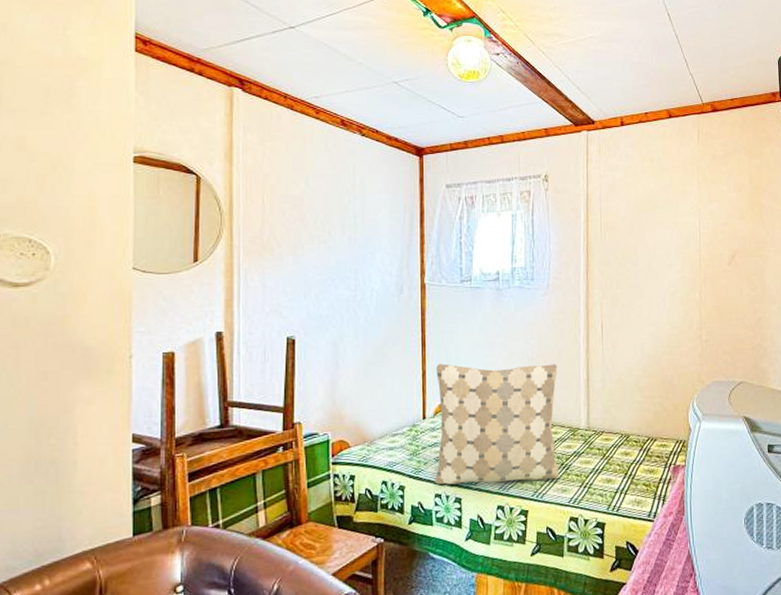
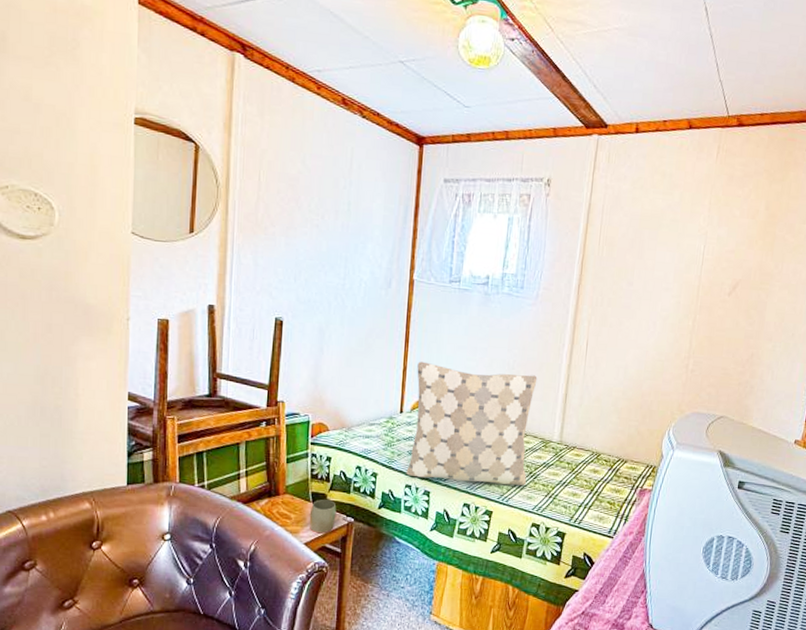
mug: none [335,521,364,561] -> present [309,499,337,534]

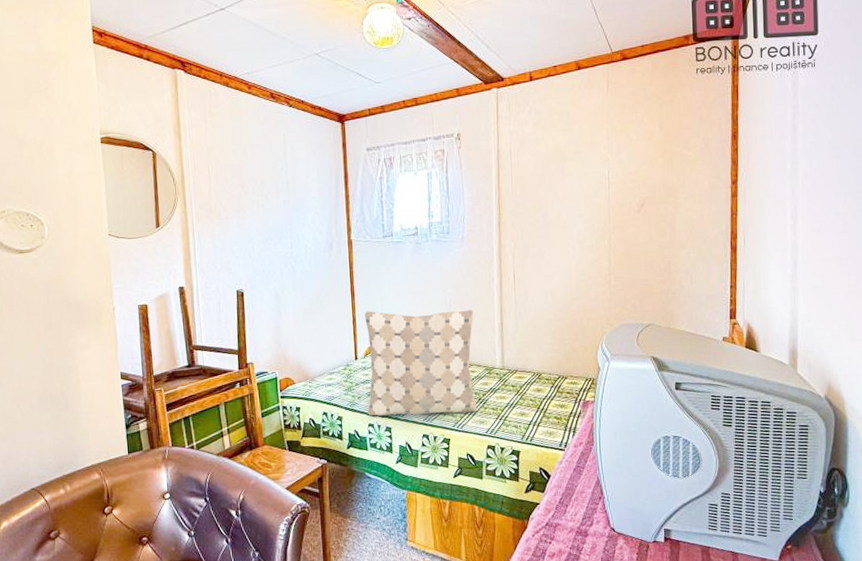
mug: present [309,499,337,534] -> none [287,445,311,478]

